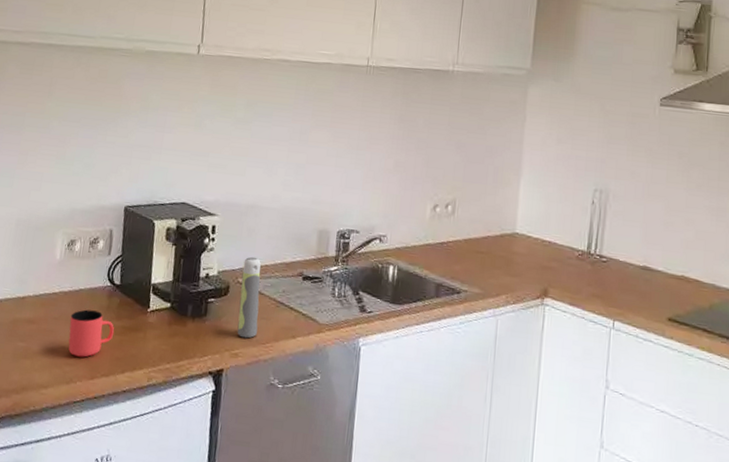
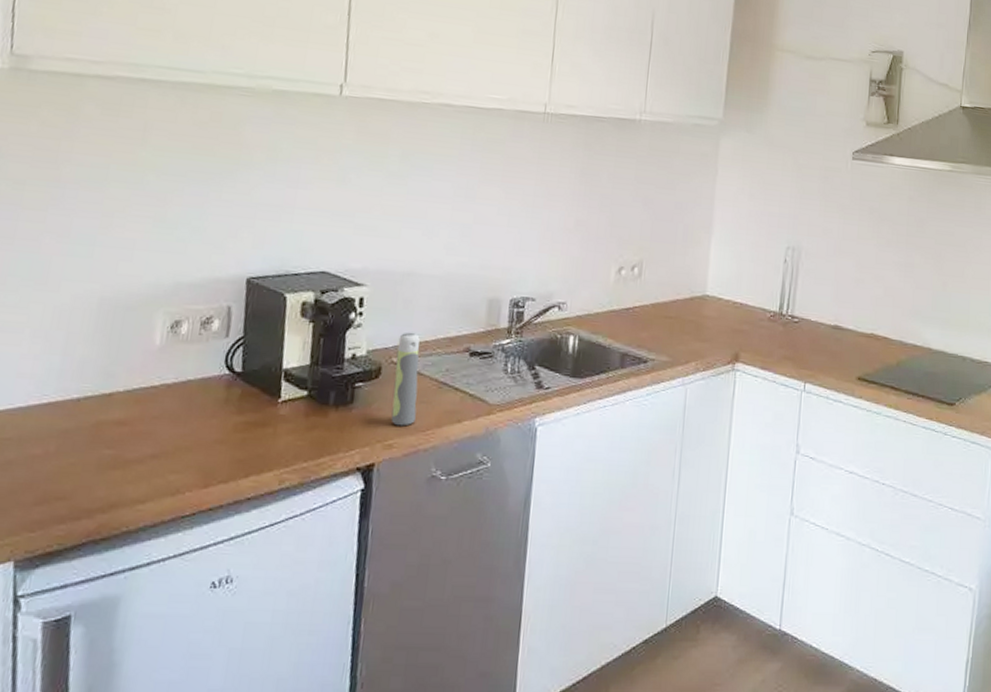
cup: present [68,309,114,358] -> none [173,404,235,462]

